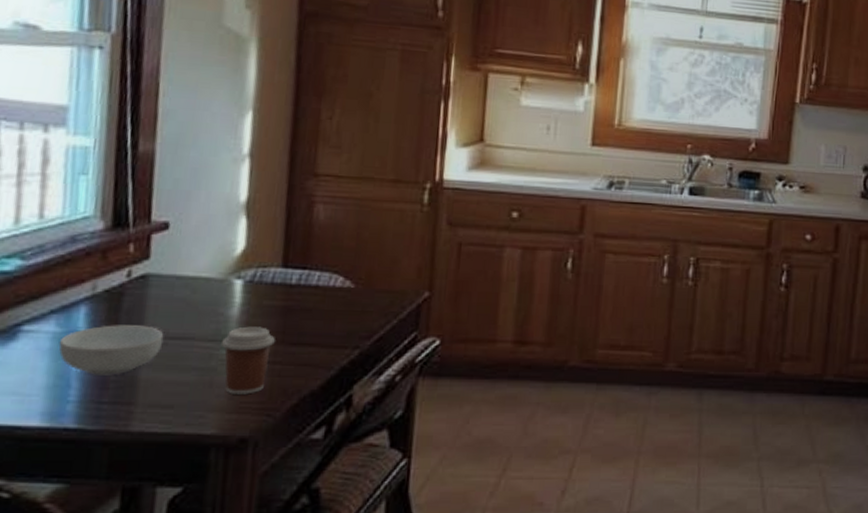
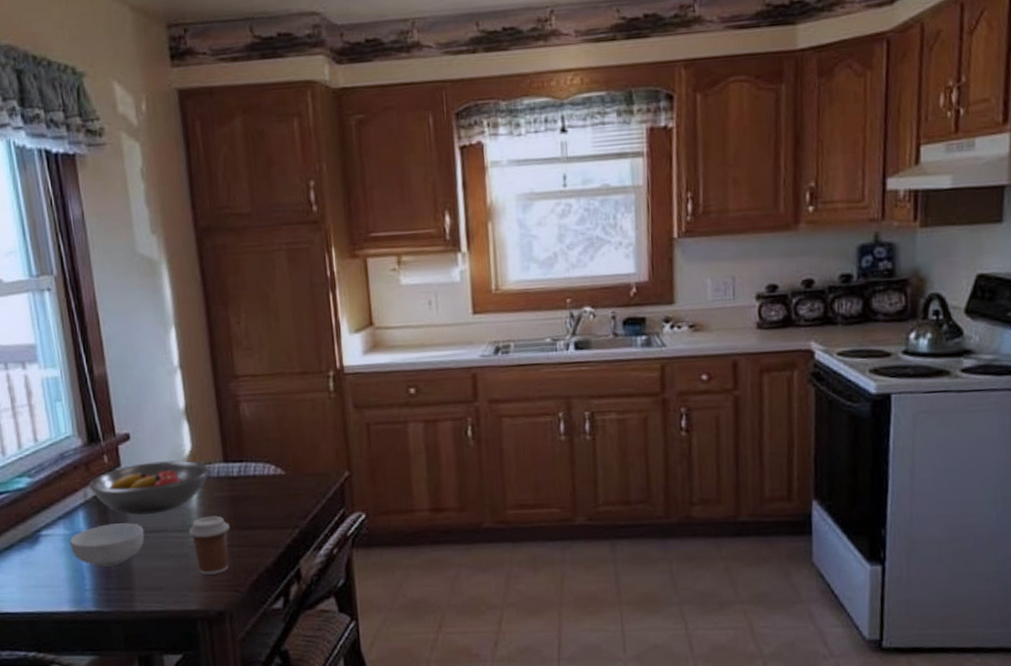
fruit bowl: none [101,257,263,318] -> present [88,460,210,516]

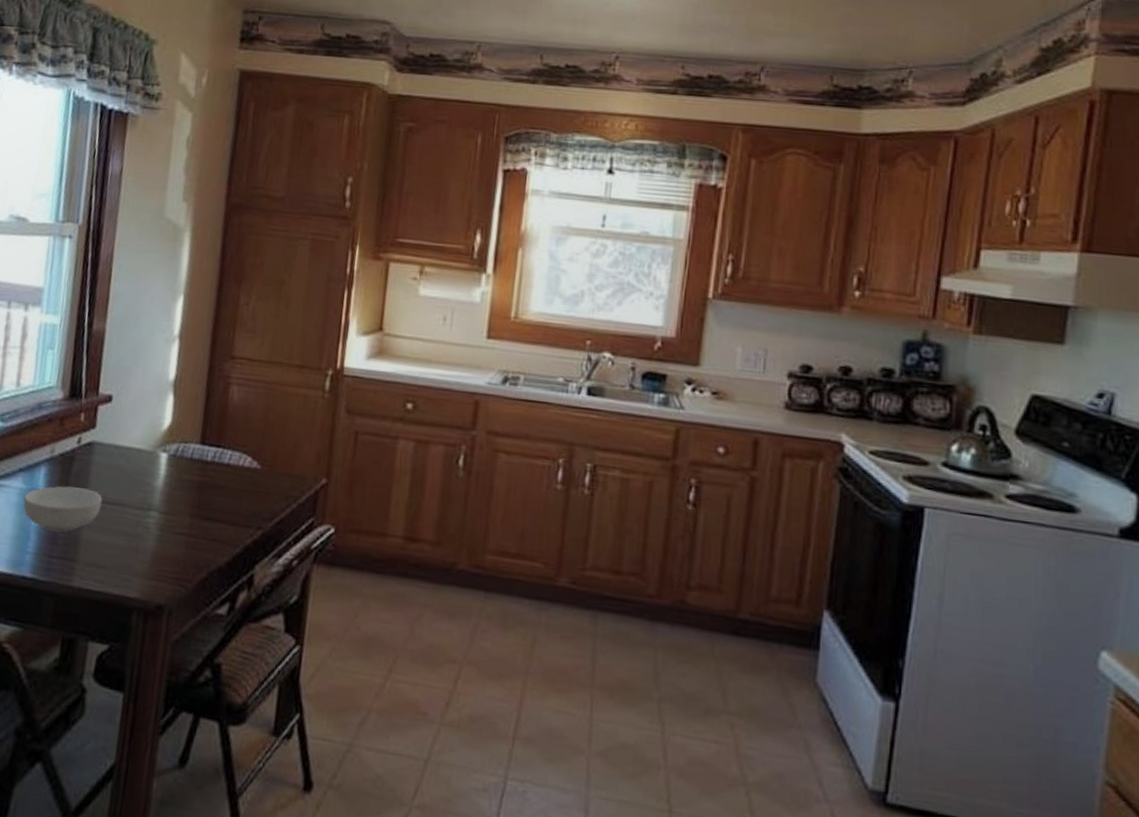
fruit bowl: present [88,460,210,516] -> none [58,428,185,486]
coffee cup: present [189,515,230,575] -> none [147,498,191,563]

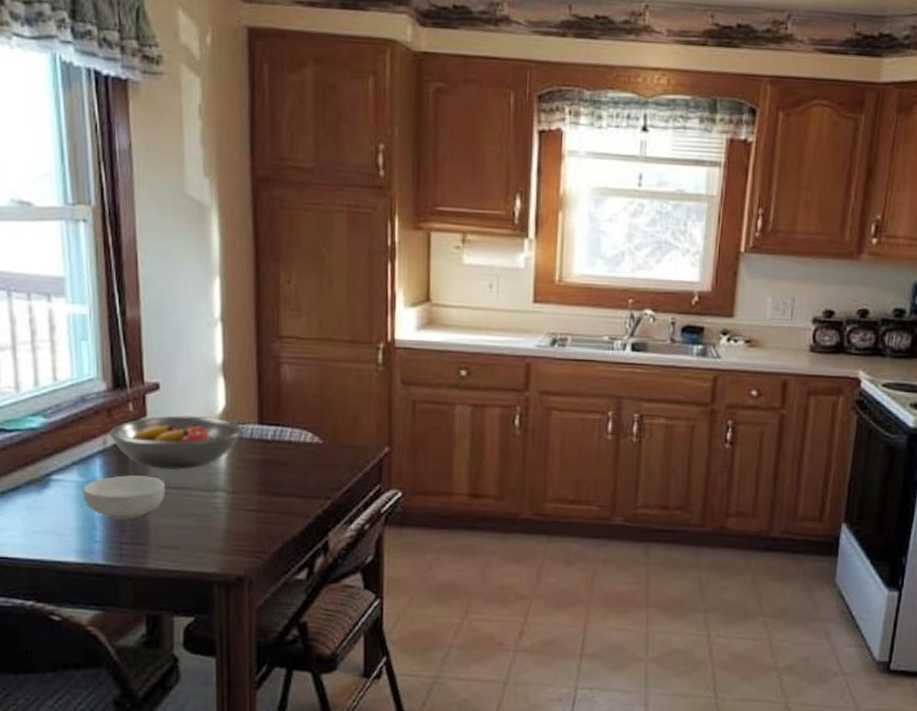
fruit bowl: none [58,428,185,486] -> present [109,415,243,470]

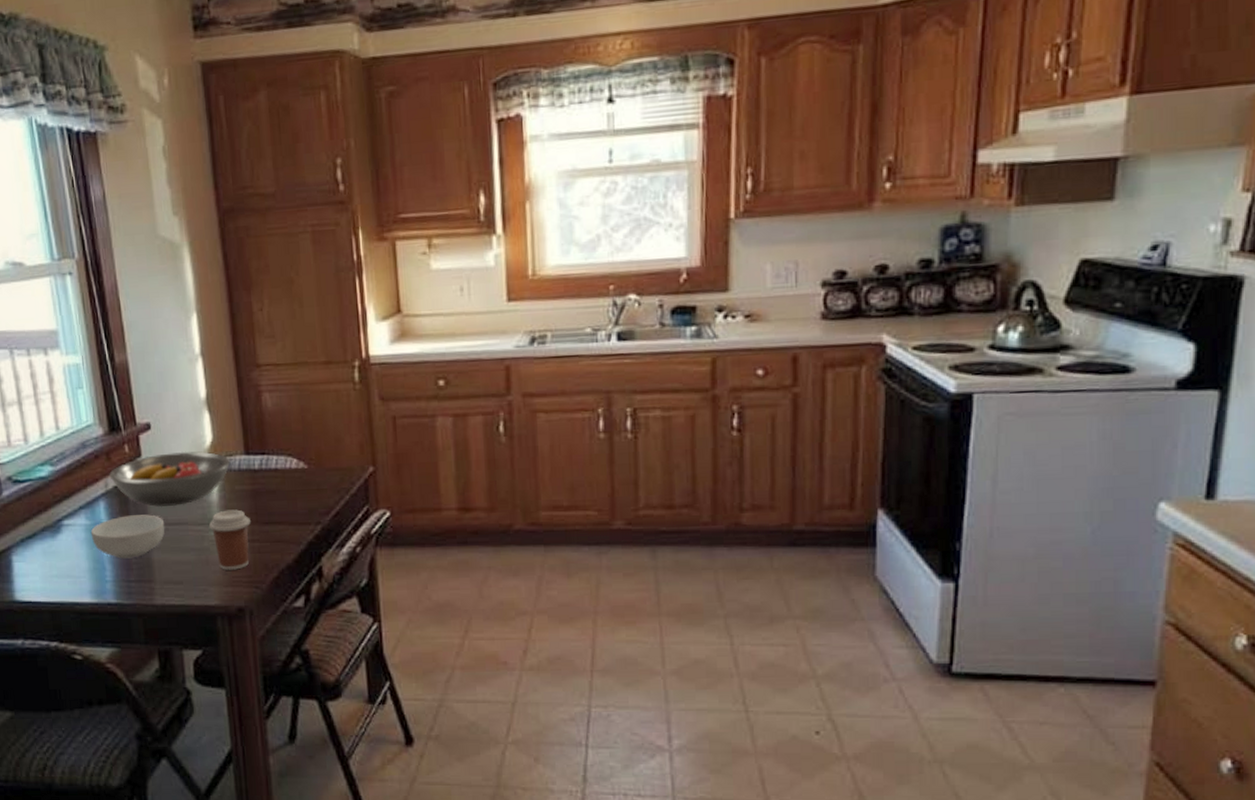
coffee cup: none [214,478,258,539] -> present [209,509,251,570]

